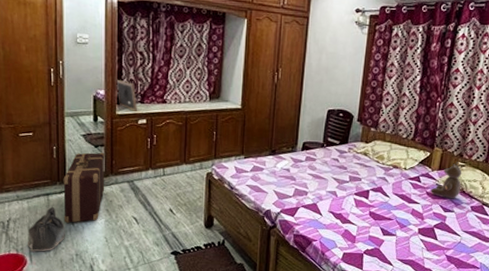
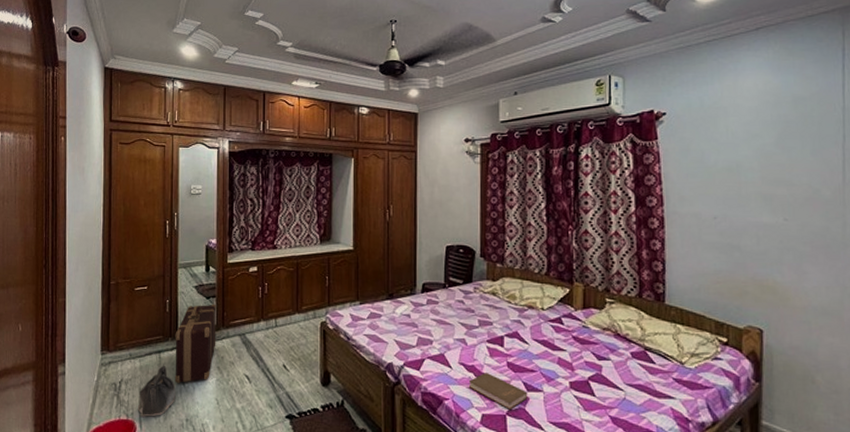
picture frame: present [116,79,138,112] -> none [228,227,249,259]
book: none [334,219,384,249] -> present [468,372,528,410]
teddy bear: present [430,162,462,199] -> none [577,298,615,344]

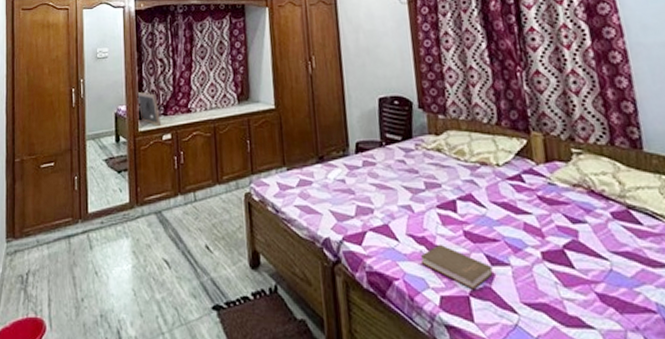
saddlebag: present [138,366,176,417] -> none [47,253,88,314]
suitcase: present [175,304,217,383] -> none [85,178,131,272]
picture frame: none [228,227,249,259] -> present [137,91,162,126]

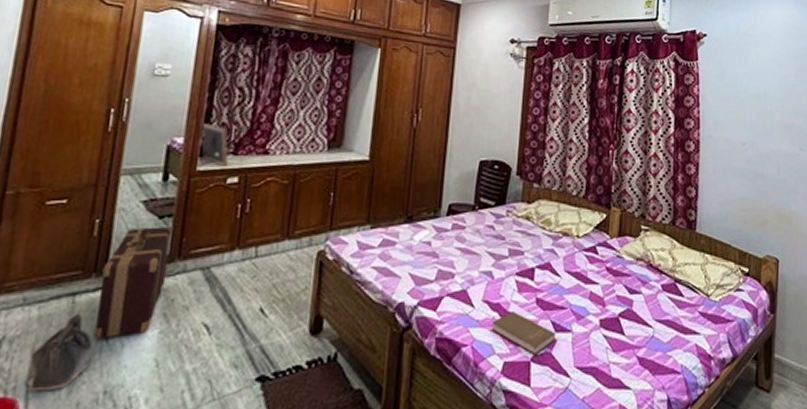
saddlebag: none [47,253,88,314] -> present [25,315,93,391]
suitcase: none [85,178,131,272] -> present [93,225,173,339]

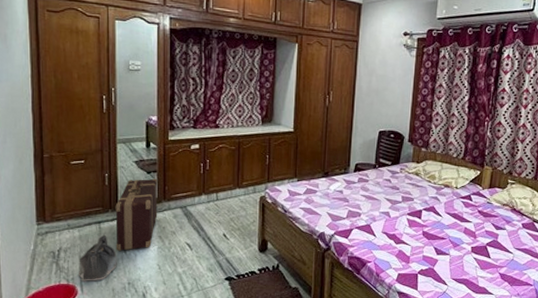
picture frame: present [201,122,229,167] -> none [169,105,191,137]
book: present [491,310,556,355] -> none [388,239,437,269]

